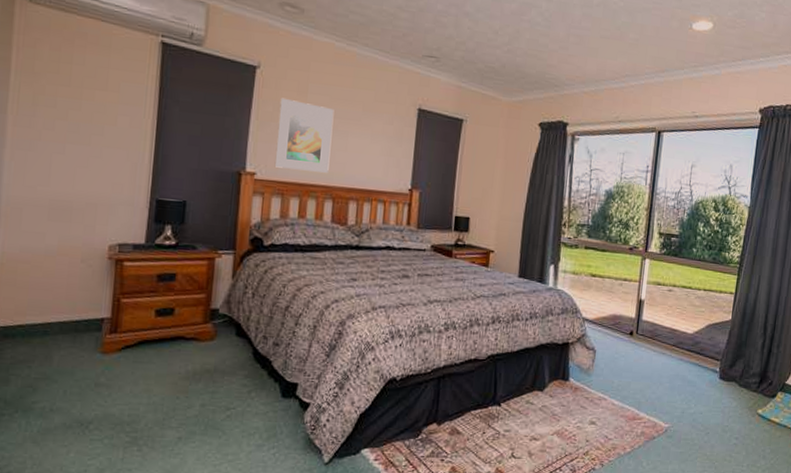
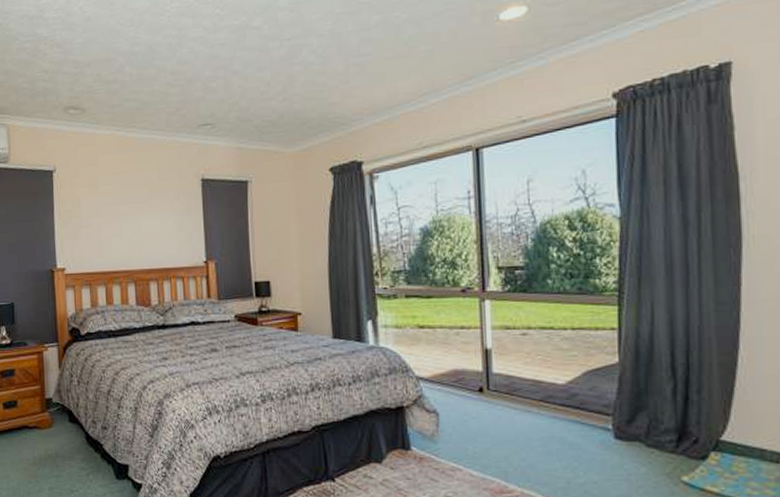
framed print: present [274,97,334,173] -> none [76,194,127,260]

